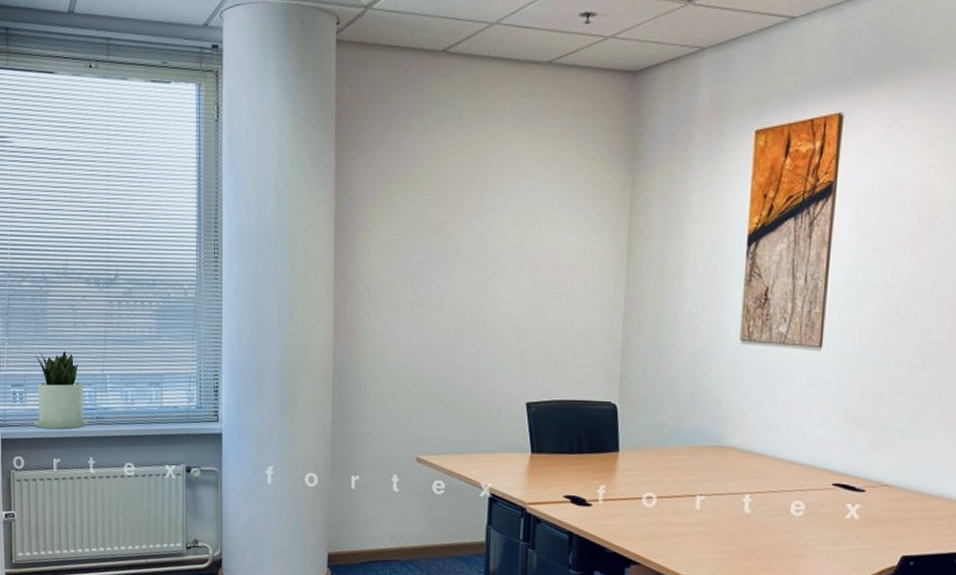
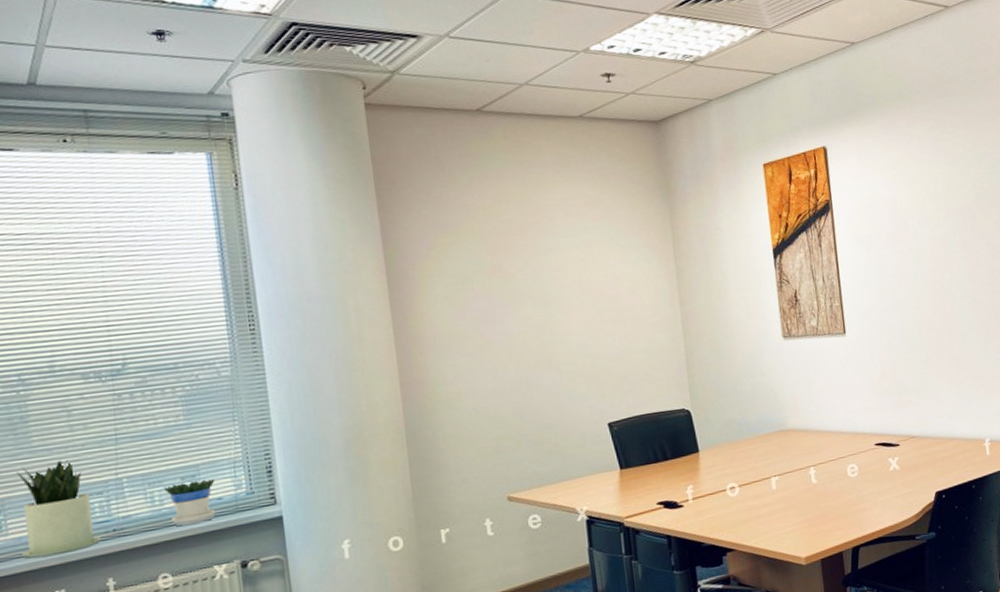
flowerpot: none [136,388,173,426] -> present [165,479,216,527]

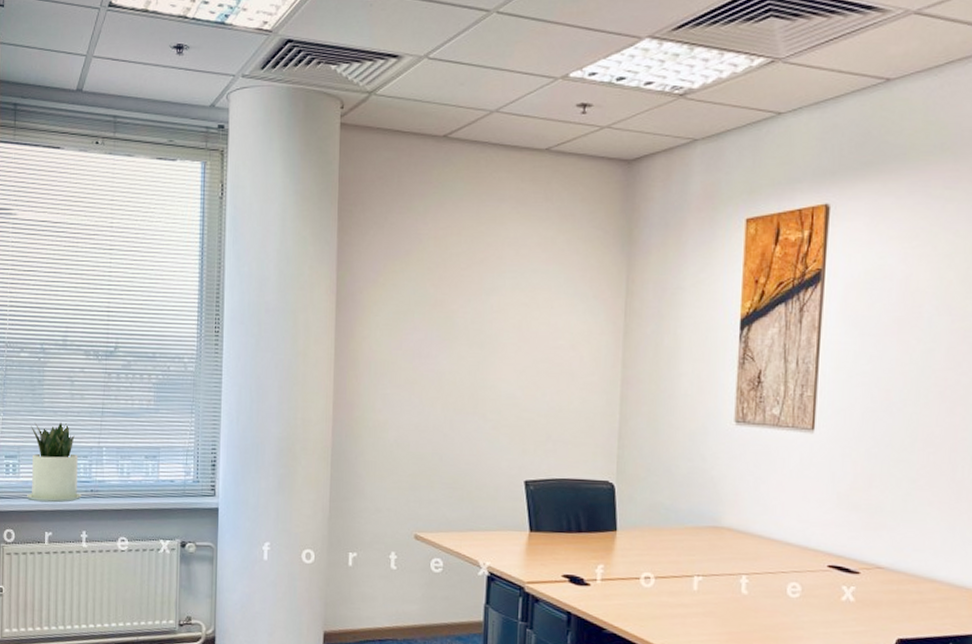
flowerpot: present [165,479,216,527] -> none [132,461,170,500]

